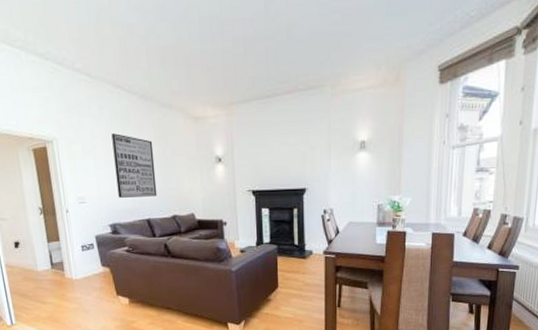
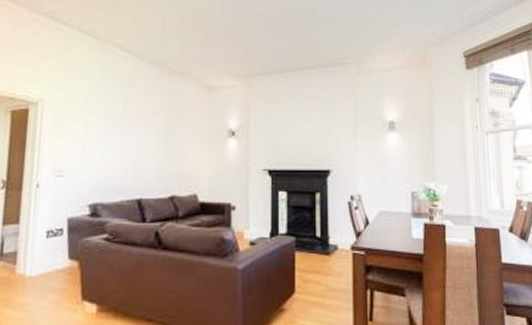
wall art: present [111,133,157,198] -> none [106,99,157,172]

